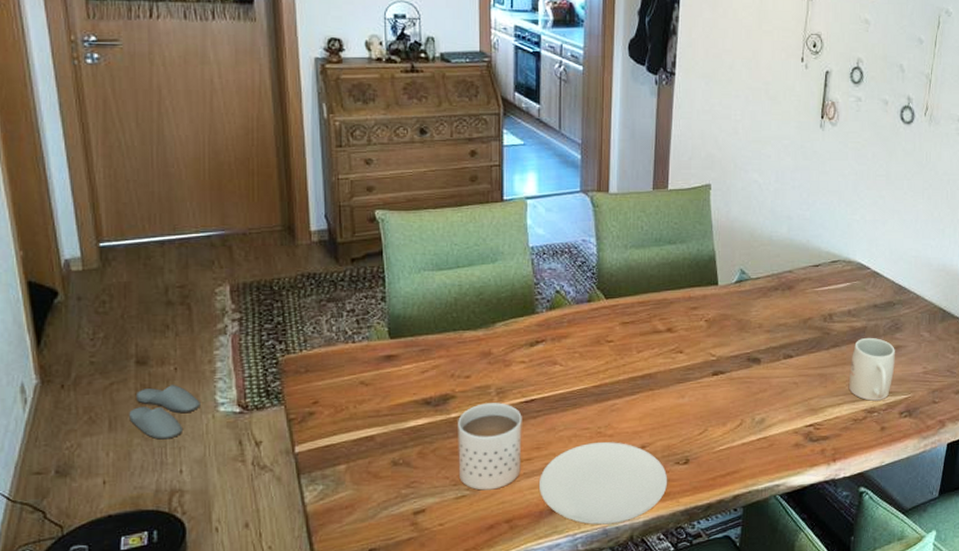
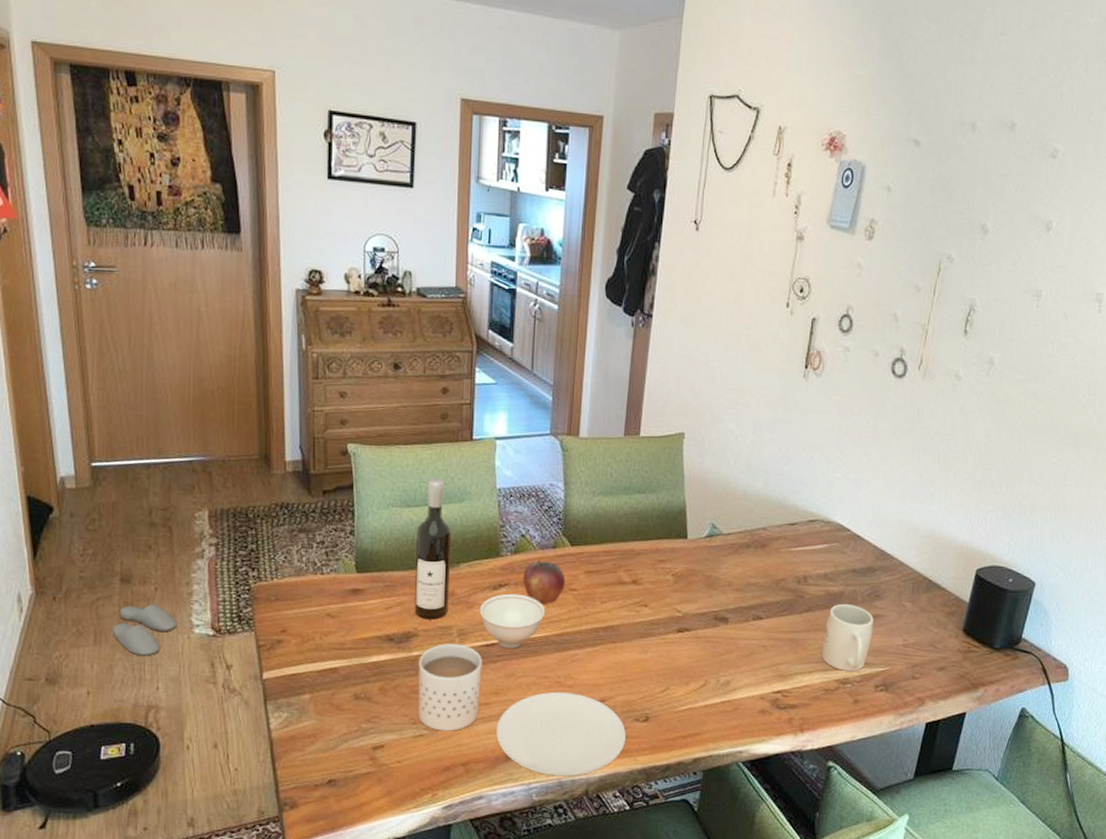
bottle: none [451,240,485,381] -> present [414,478,451,620]
bowl: none [517,349,583,403] -> present [479,593,546,649]
fruit: none [560,315,602,358] -> present [523,560,566,605]

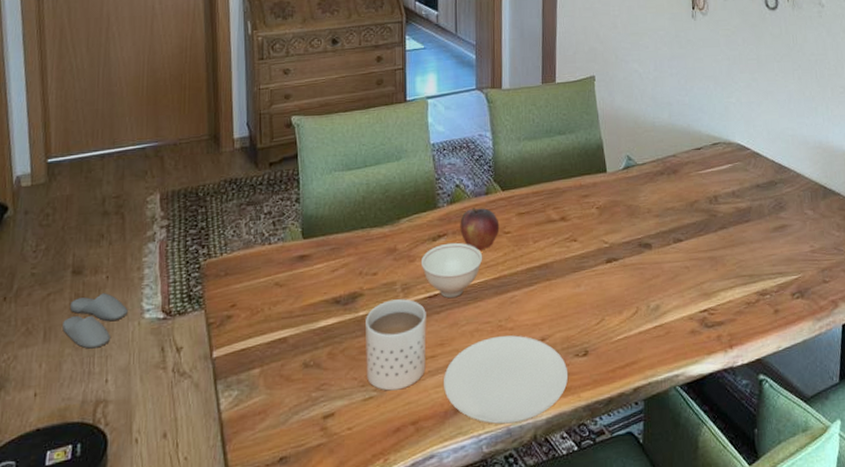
bottle: present [414,478,451,620] -> none [359,139,391,278]
mug: present [820,603,874,671] -> none [738,217,783,283]

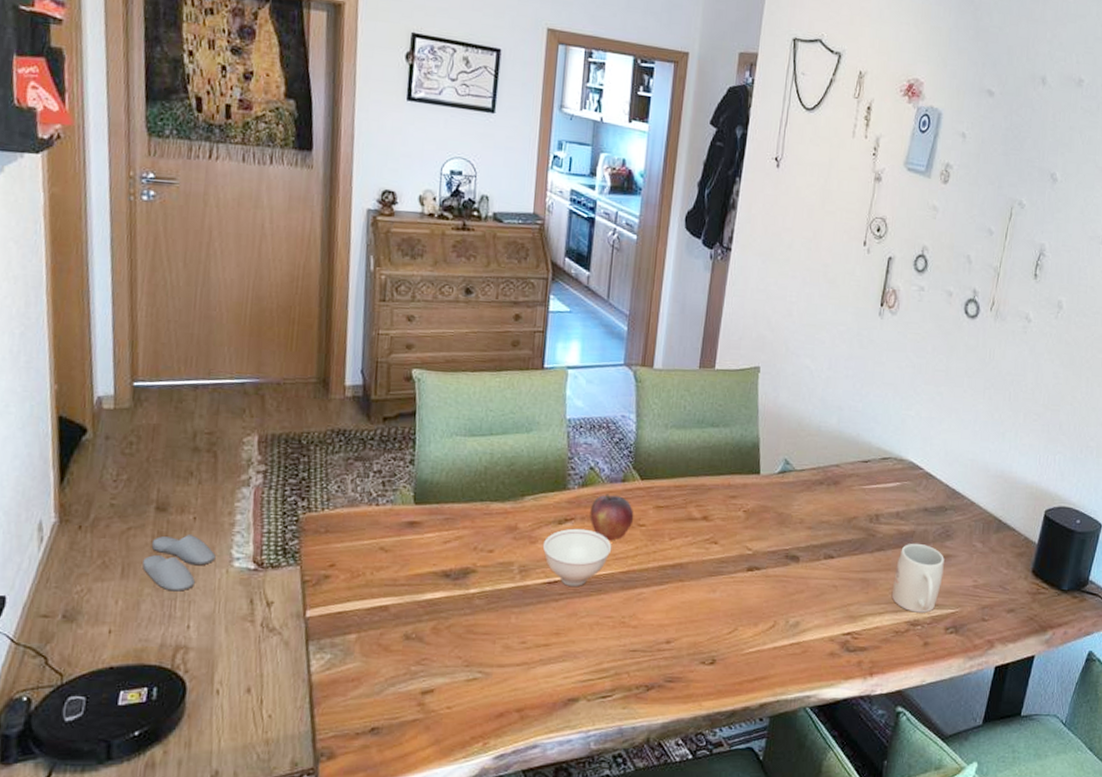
mug: present [366,299,427,391] -> none [471,581,544,675]
plate: present [444,335,569,425] -> none [555,632,692,724]
mug: none [738,217,783,283] -> present [891,543,944,613]

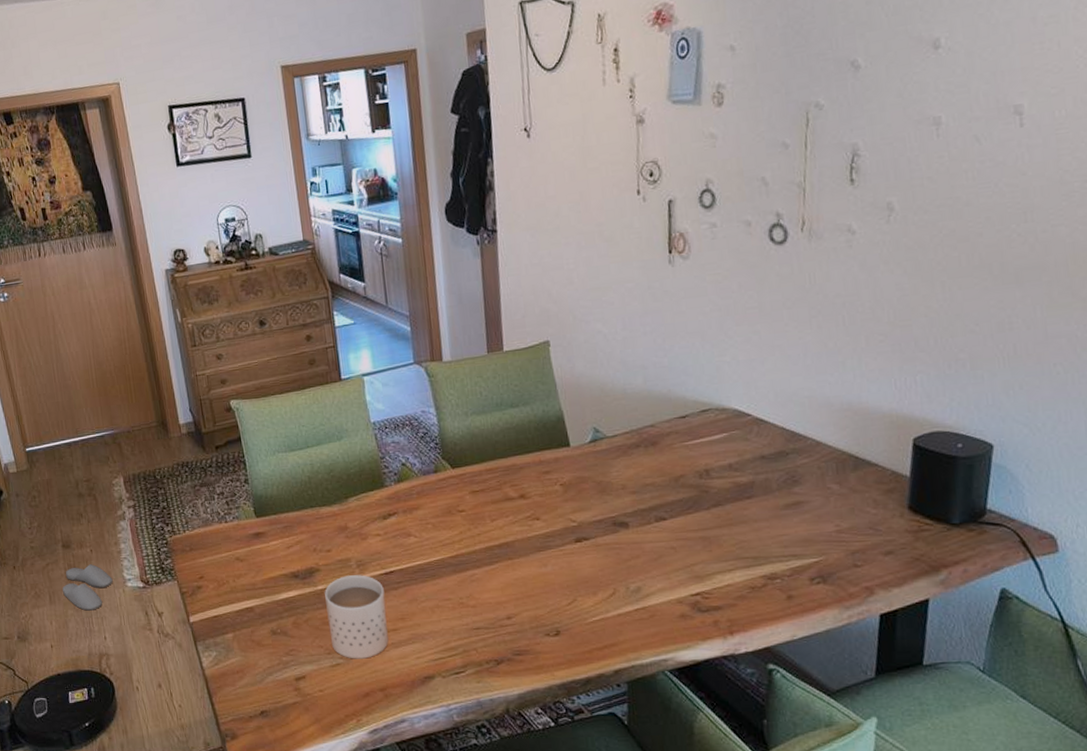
mug: none [471,581,544,675] -> present [324,575,389,659]
bowl: present [542,528,612,586] -> none [373,520,438,575]
fruit: present [590,494,634,541] -> none [409,486,453,529]
mug: present [891,543,944,613] -> none [738,493,797,566]

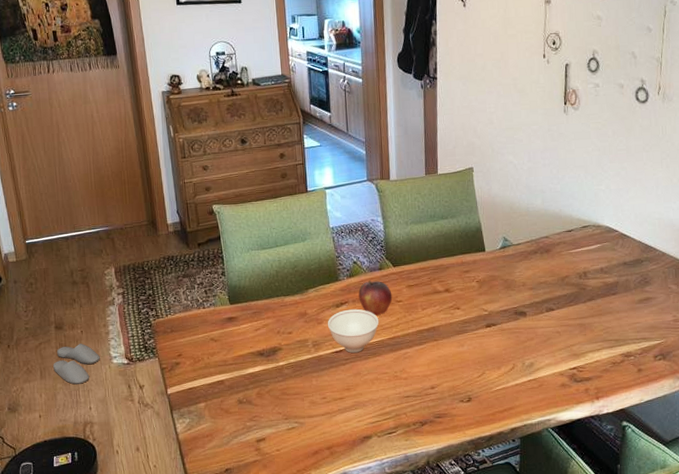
mug: present [324,575,389,659] -> none [285,353,336,423]
bowl: none [373,520,438,575] -> present [327,309,379,353]
fruit: none [409,486,453,529] -> present [358,280,393,316]

